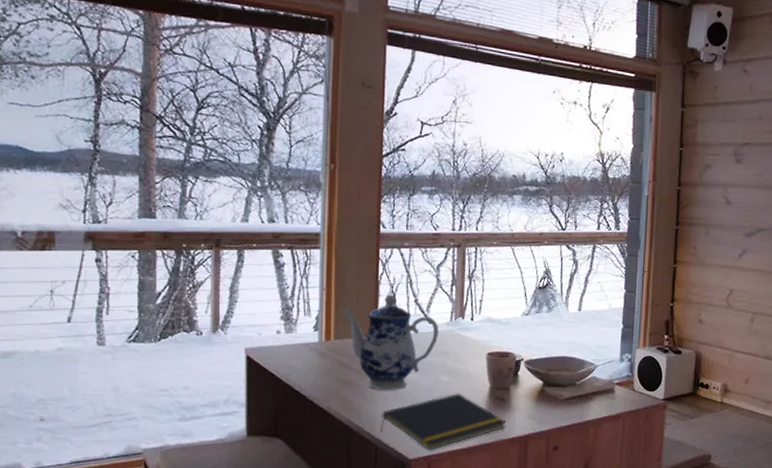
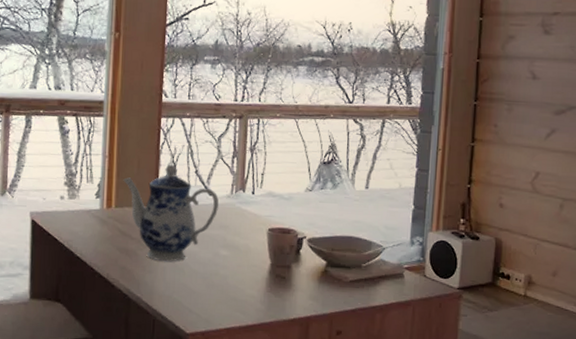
notepad: present [380,393,506,450] -> none [158,269,287,325]

